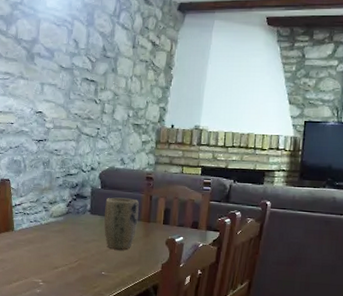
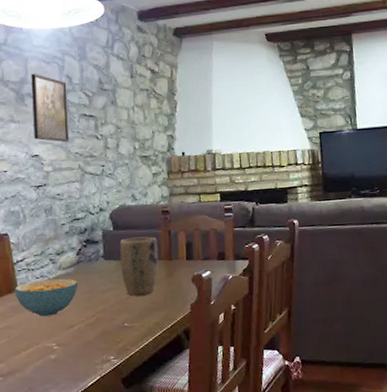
cereal bowl: none [11,224,66,256] -> present [14,278,78,317]
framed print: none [40,34,73,103] -> present [31,73,70,143]

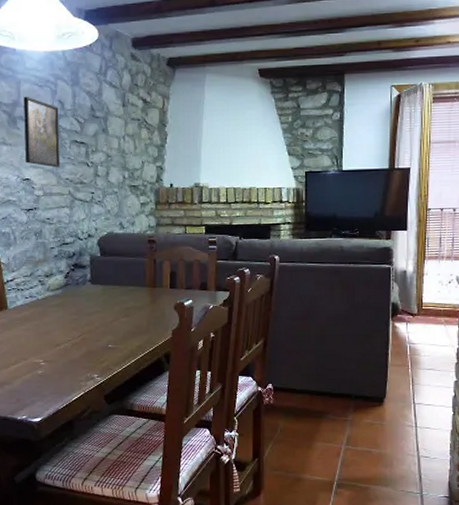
cereal bowl: present [14,278,78,317] -> none [4,299,66,334]
plant pot: present [119,236,159,296] -> none [106,264,143,320]

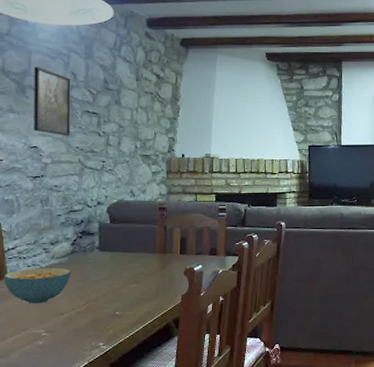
cereal bowl: none [4,299,66,334] -> present [3,267,71,304]

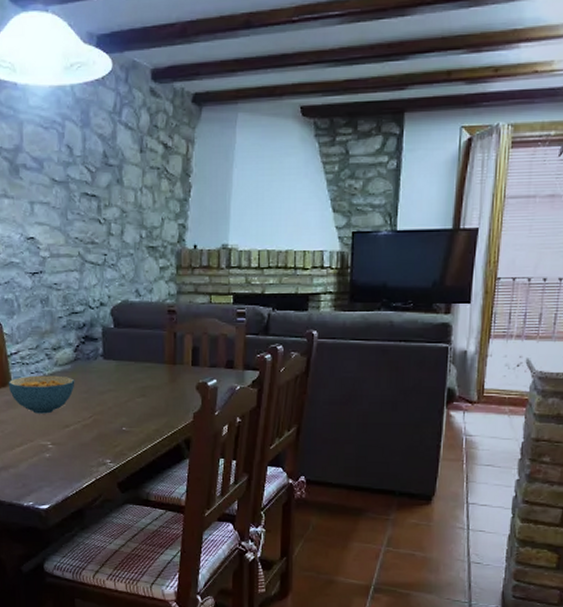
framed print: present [34,66,71,136] -> none [26,140,69,225]

